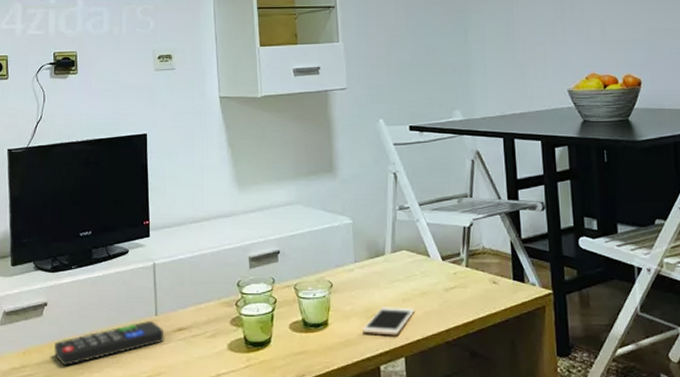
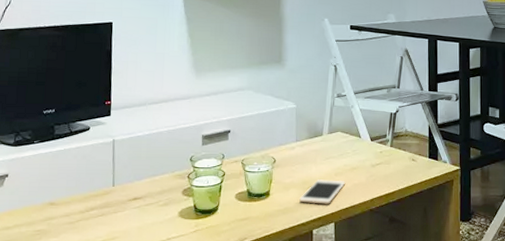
remote control: present [54,321,165,366] -> none [13,191,121,231]

